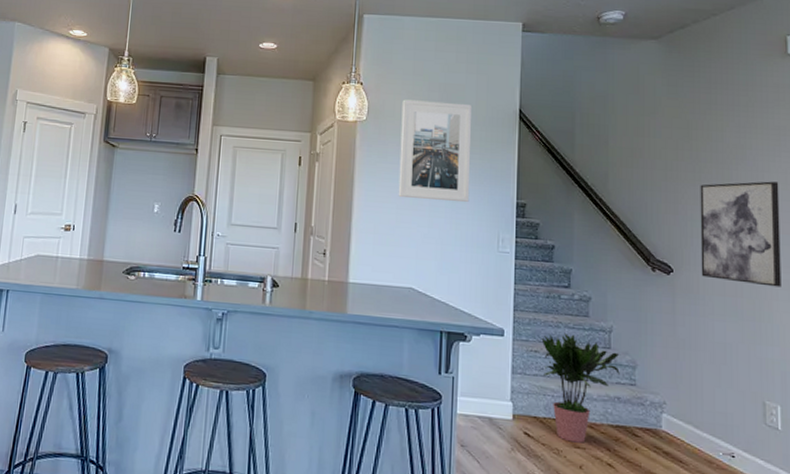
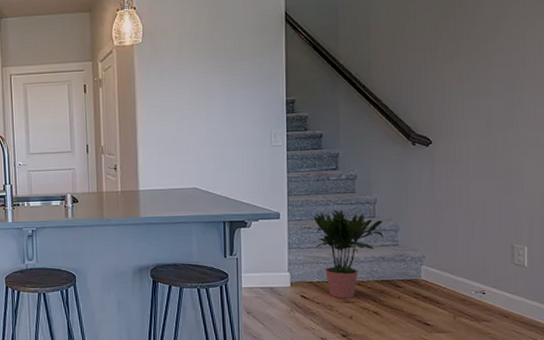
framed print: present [398,99,472,203] -> none [174,13,243,109]
wall art: present [700,181,781,287] -> none [457,47,533,145]

